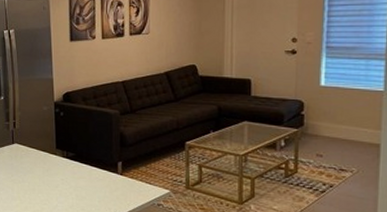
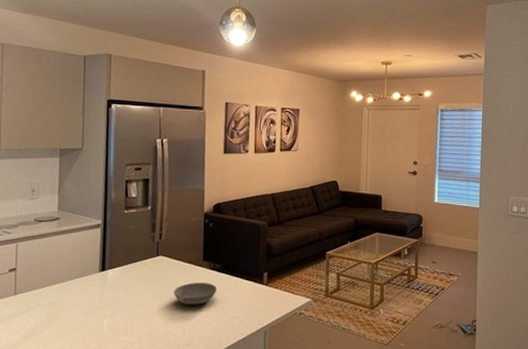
bowl: none [30,169,72,191] -> present [173,282,218,305]

